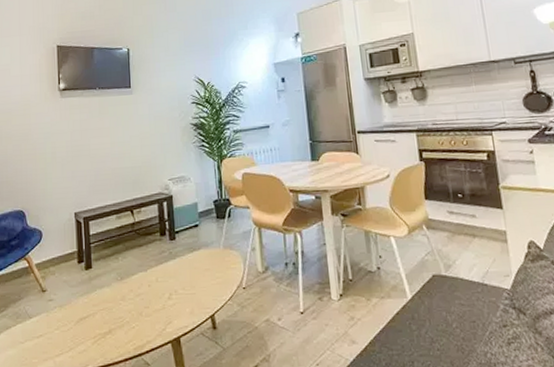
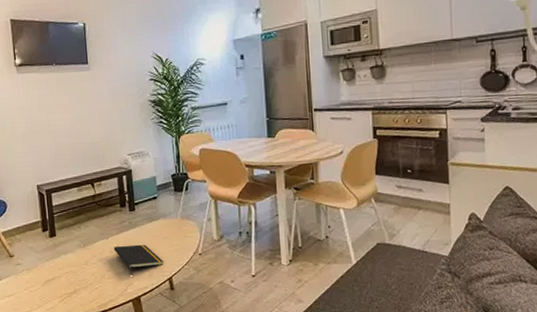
notepad: none [152,277,205,313] -> present [113,244,164,275]

